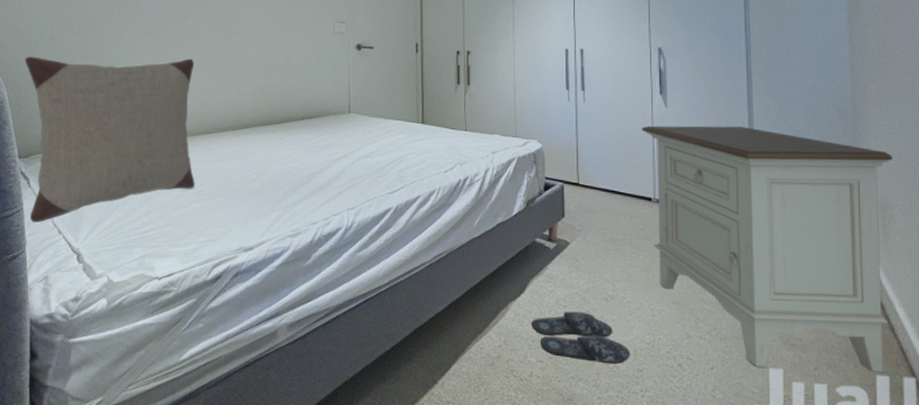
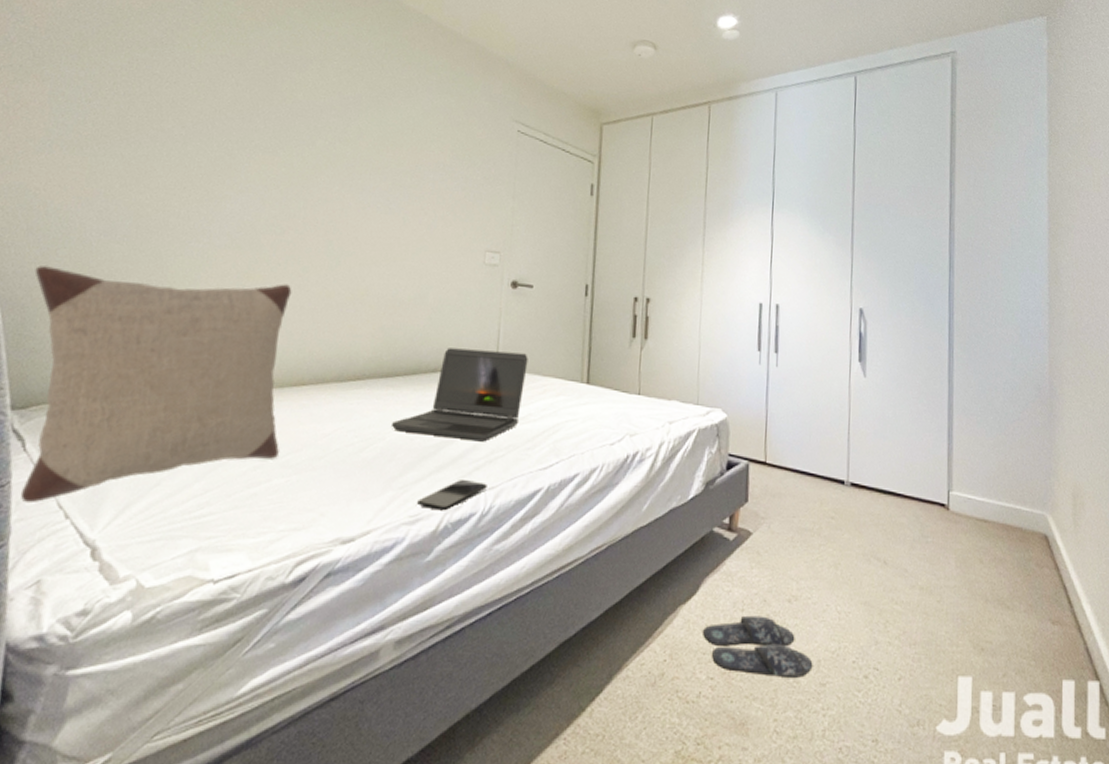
laptop computer: none [274,100,374,172] -> present [392,348,528,442]
smartphone: none [296,201,349,226] -> present [416,478,487,511]
nightstand: present [641,125,893,372] -> none [837,397,1086,677]

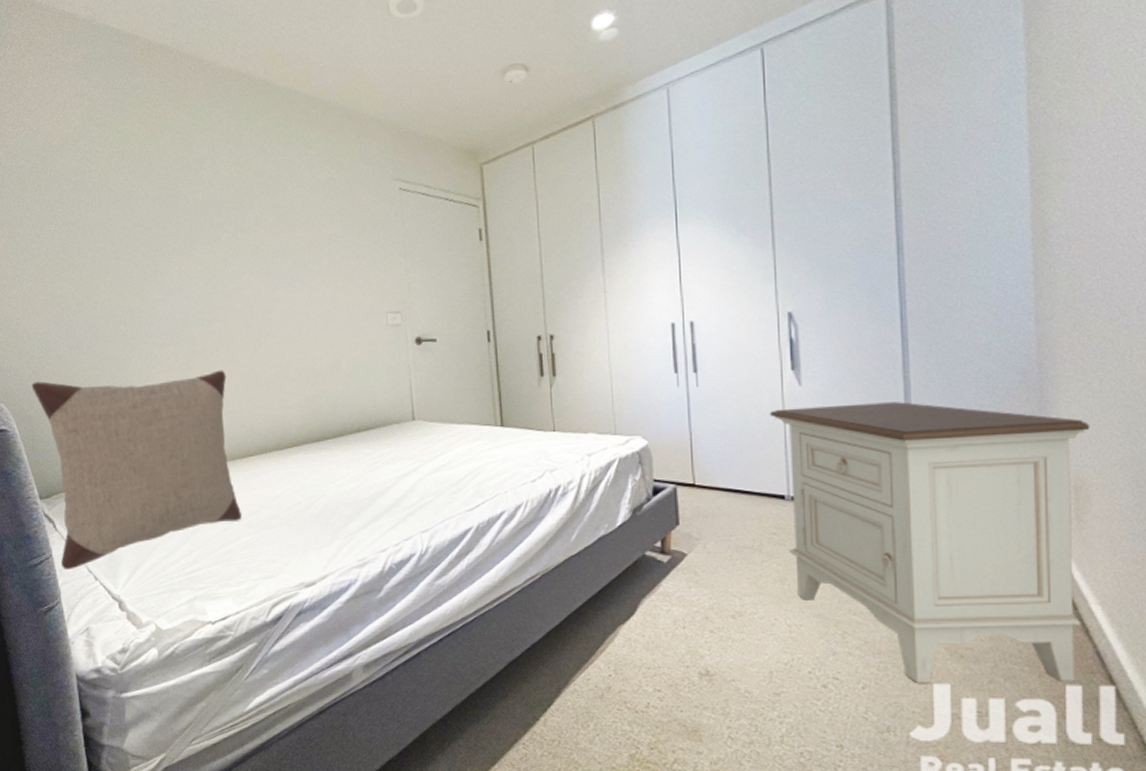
laptop computer: present [392,348,528,442] -> none [330,405,443,490]
smartphone: present [416,478,487,511] -> none [361,524,422,554]
slippers: present [703,615,813,678] -> none [645,632,765,688]
nightstand: none [837,397,1086,677] -> present [769,402,1091,684]

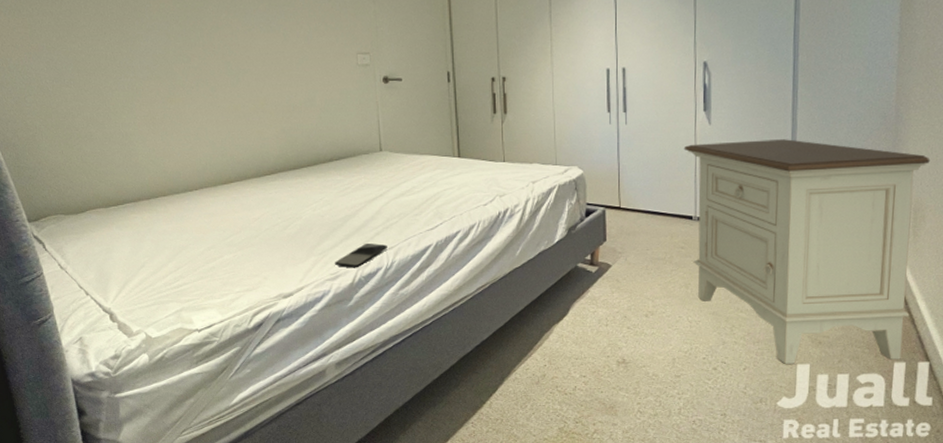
pillow: present [31,370,242,570] -> none [14,103,224,287]
smartphone: none [361,524,422,554] -> present [334,242,387,268]

